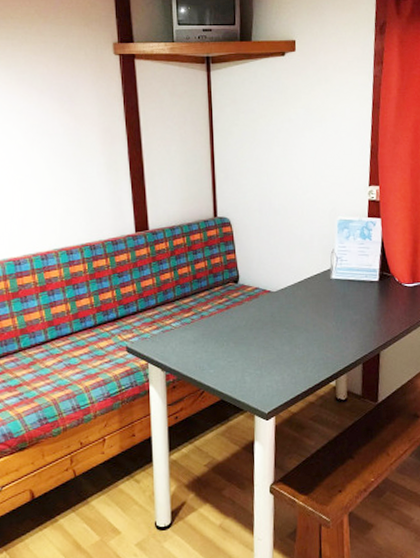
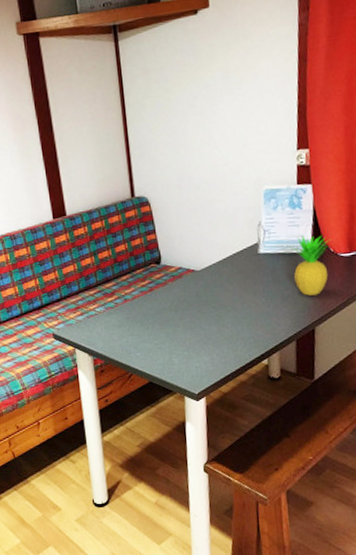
fruit: none [357,264,396,322] -> present [287,234,331,296]

